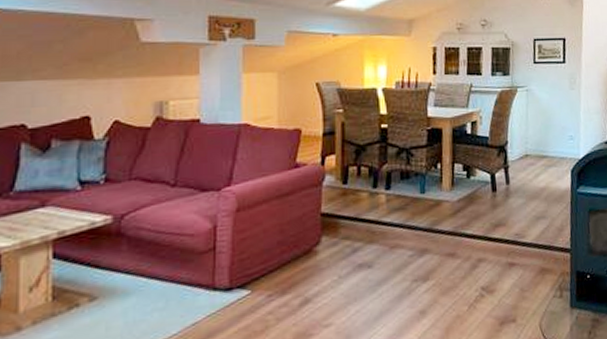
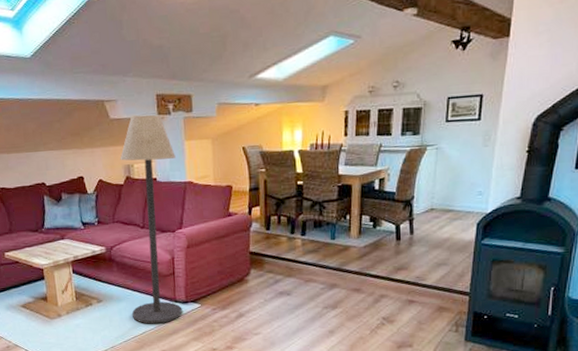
floor lamp: none [143,39,229,328] -> present [120,114,182,324]

